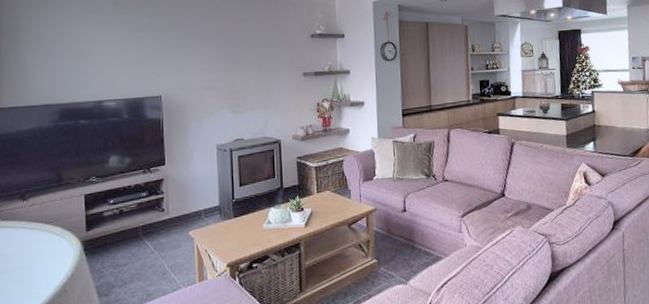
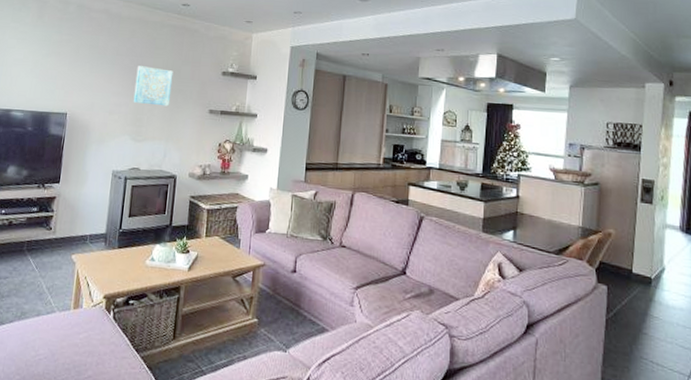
wall art: none [225,39,264,76] -> present [133,66,174,107]

